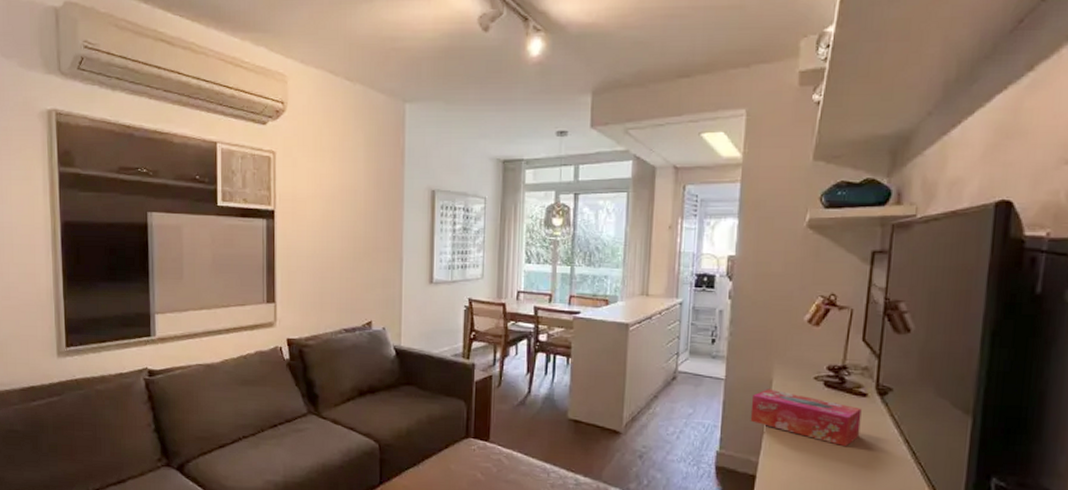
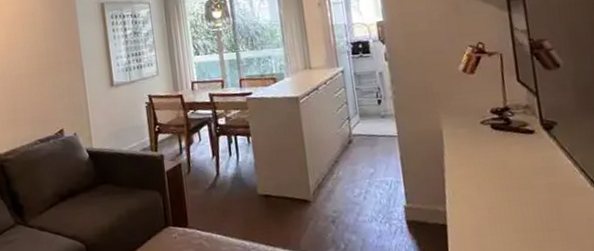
tissue box: present [750,388,862,447] -> none [426,138,537,185]

